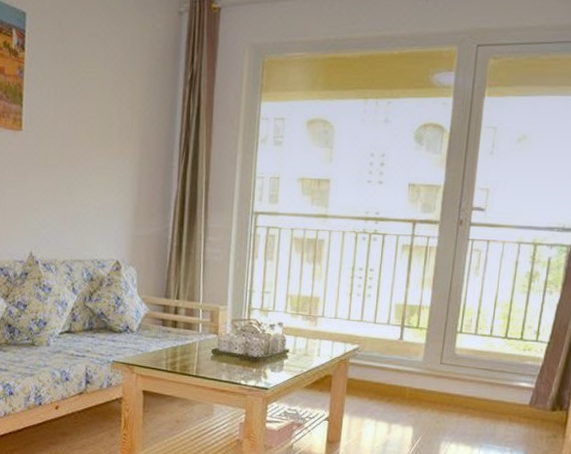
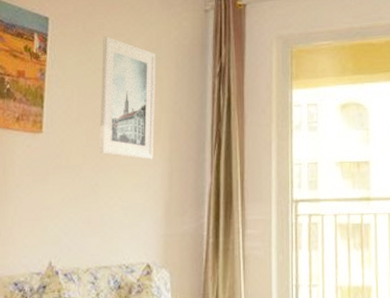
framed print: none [75,36,129,164] -> present [100,36,155,160]

